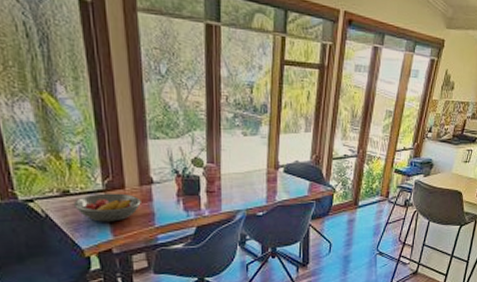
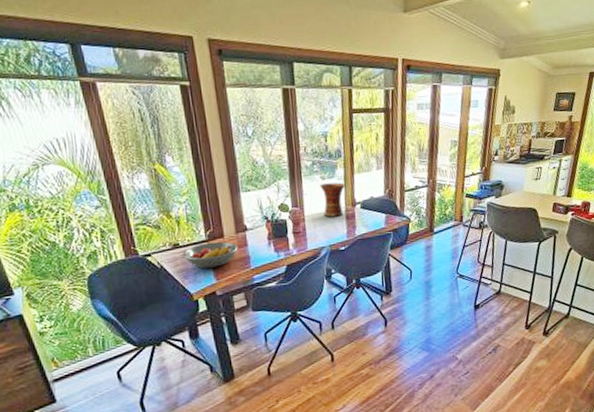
vase: none [241,140,270,179] -> present [320,182,346,217]

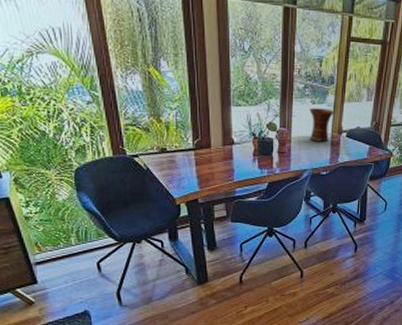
fruit bowl: present [182,241,238,268] -> none [168,151,223,176]

